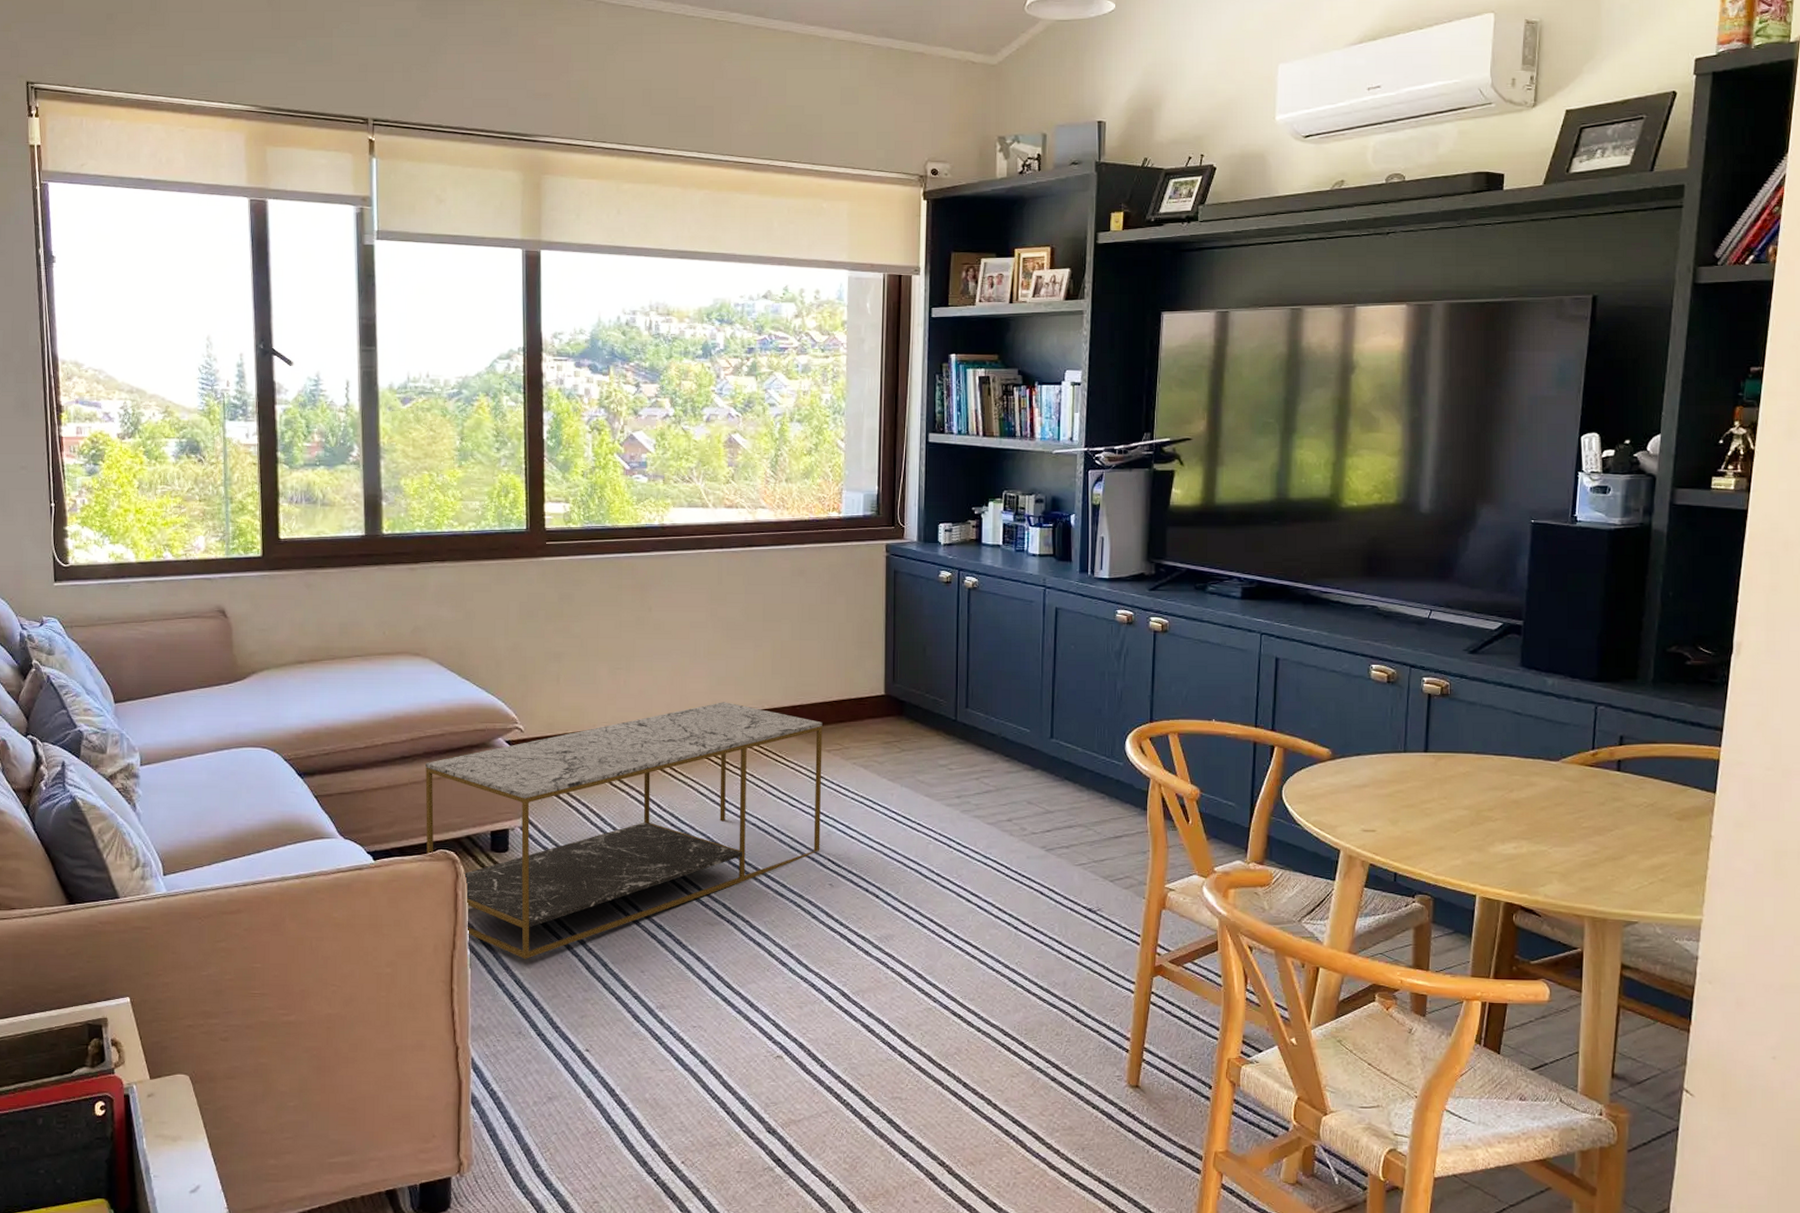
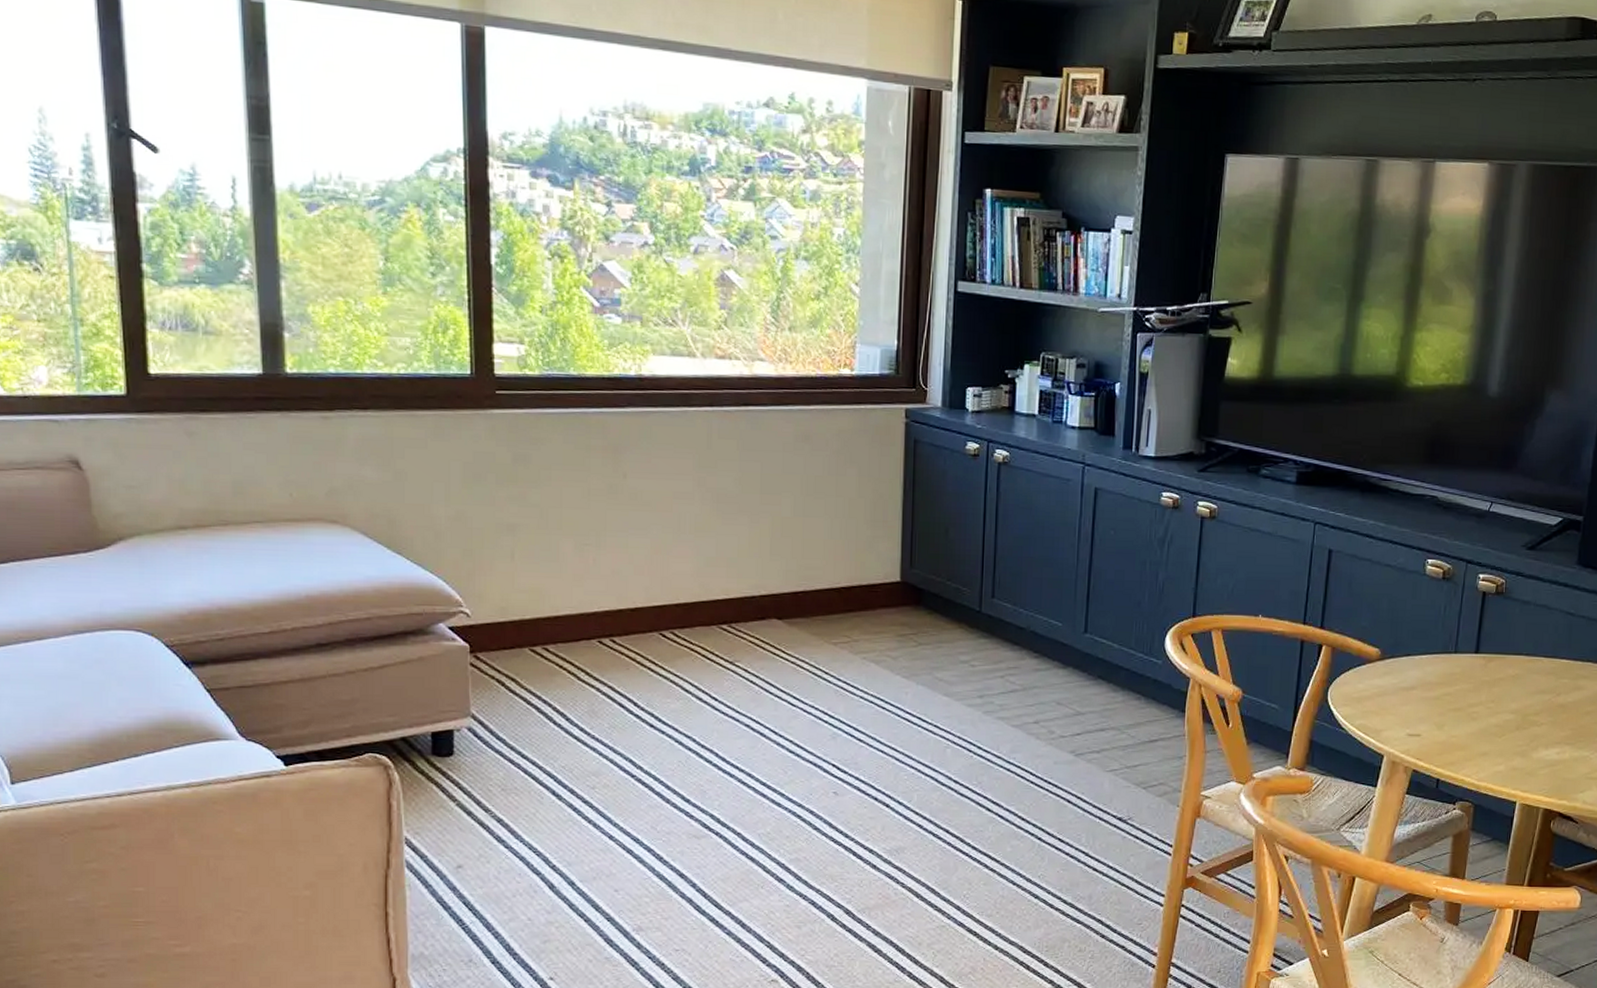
coffee table: present [425,702,823,959] -> none [348,586,828,878]

